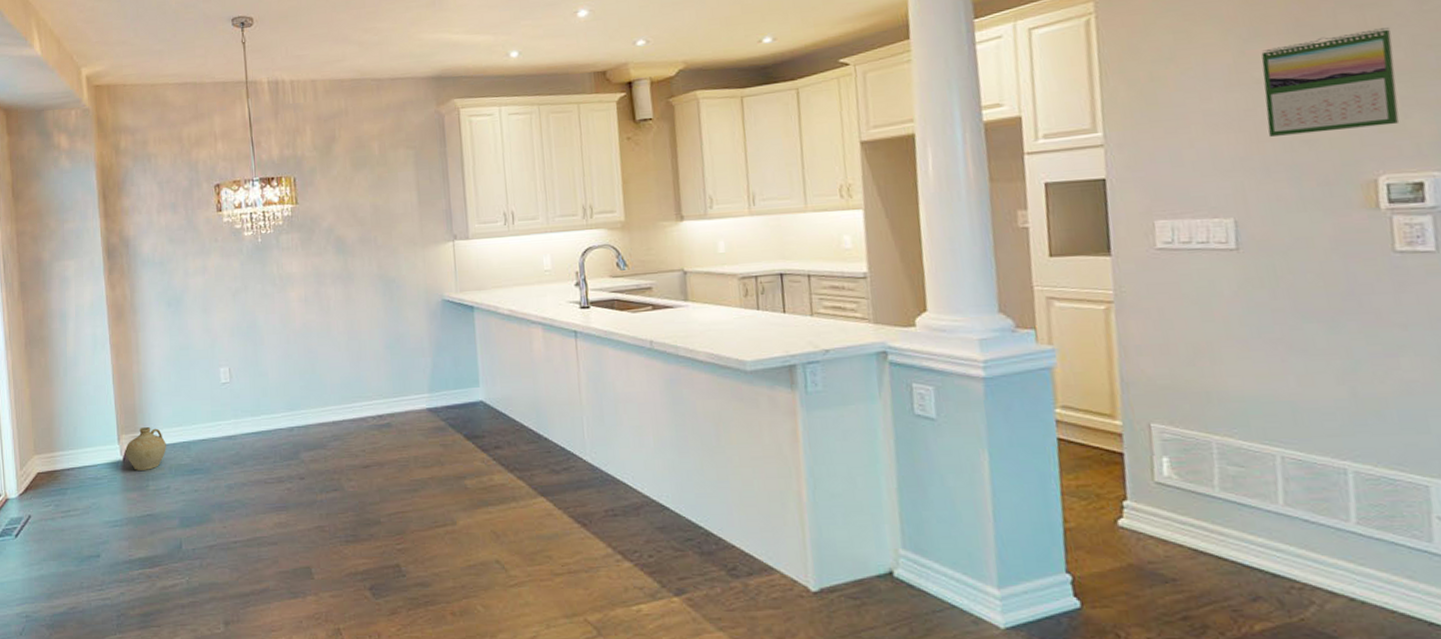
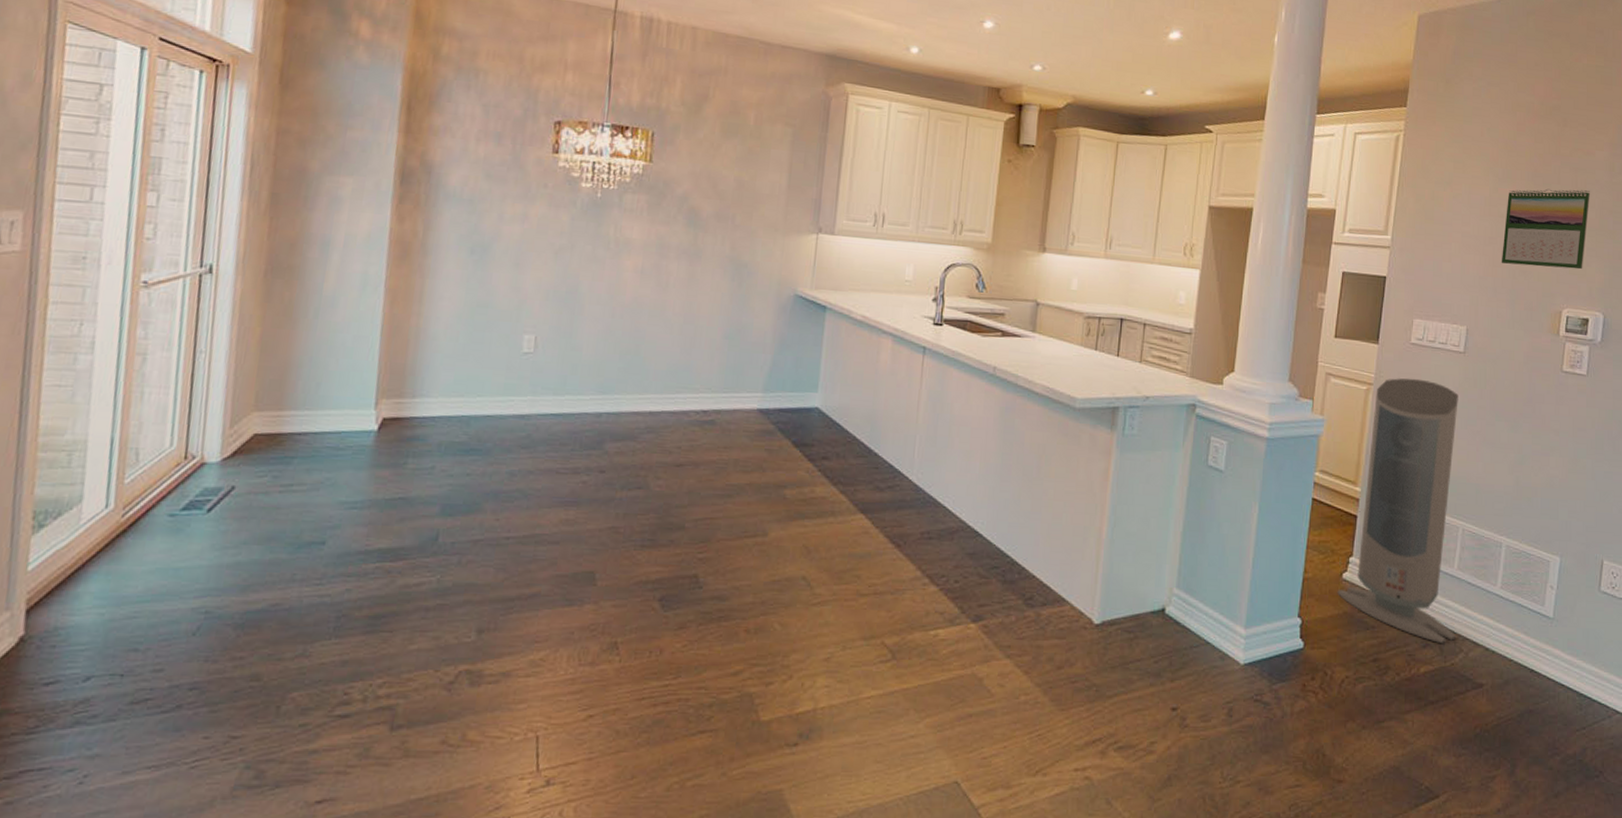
ceramic jug: present [125,427,166,470] -> none [382,393,439,445]
air purifier: none [1114,287,1300,596] -> present [1337,378,1459,644]

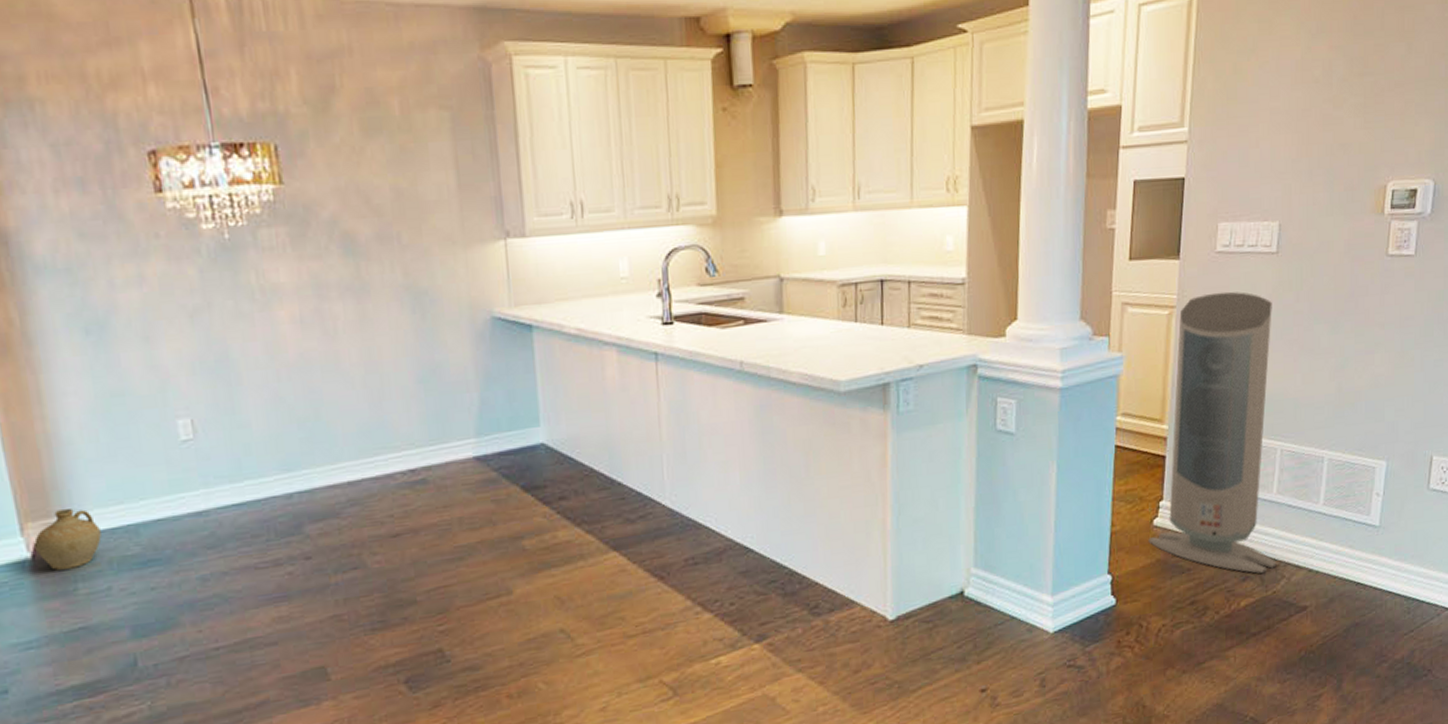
ceramic jug: none [382,393,439,445] -> present [34,509,102,570]
calendar: present [1501,188,1591,270] -> none [1316,33,1420,139]

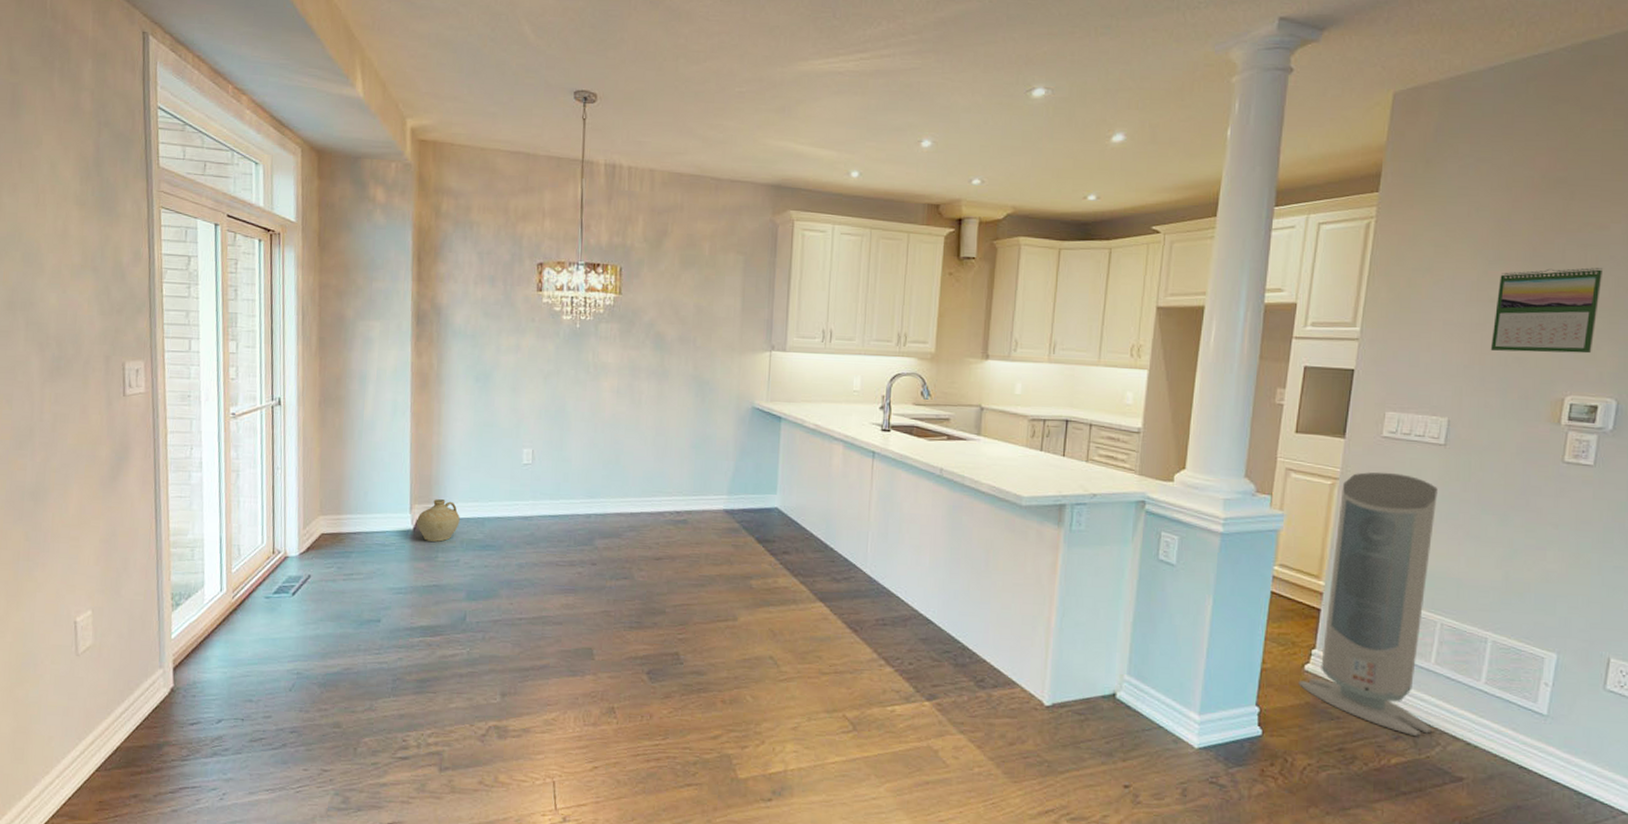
calendar: none [1316,33,1420,139] -> present [1490,267,1604,354]

